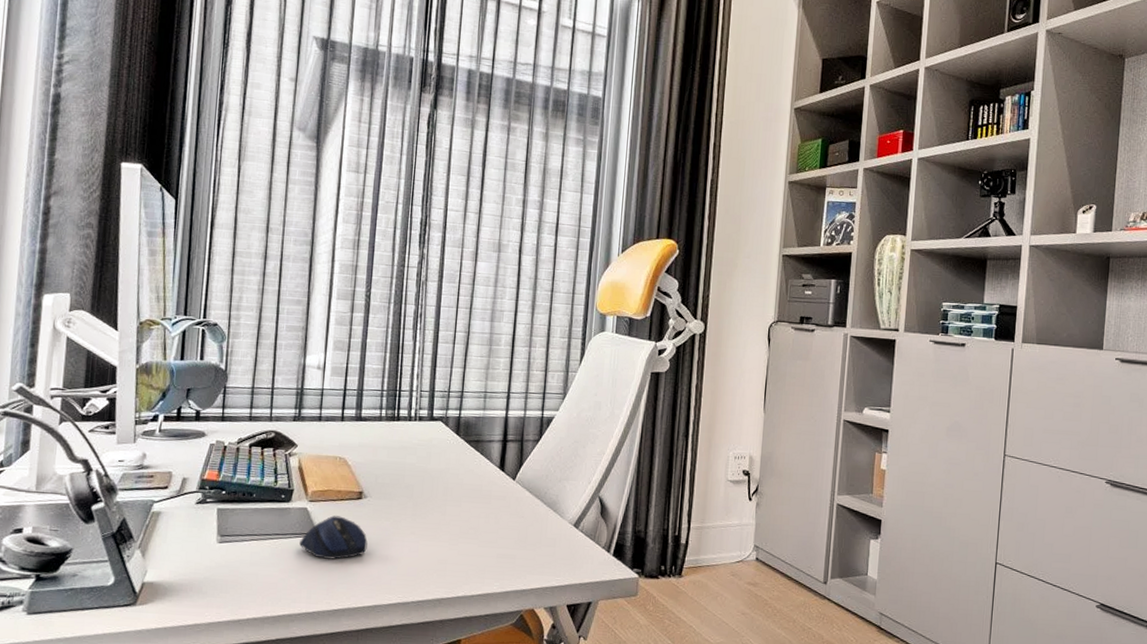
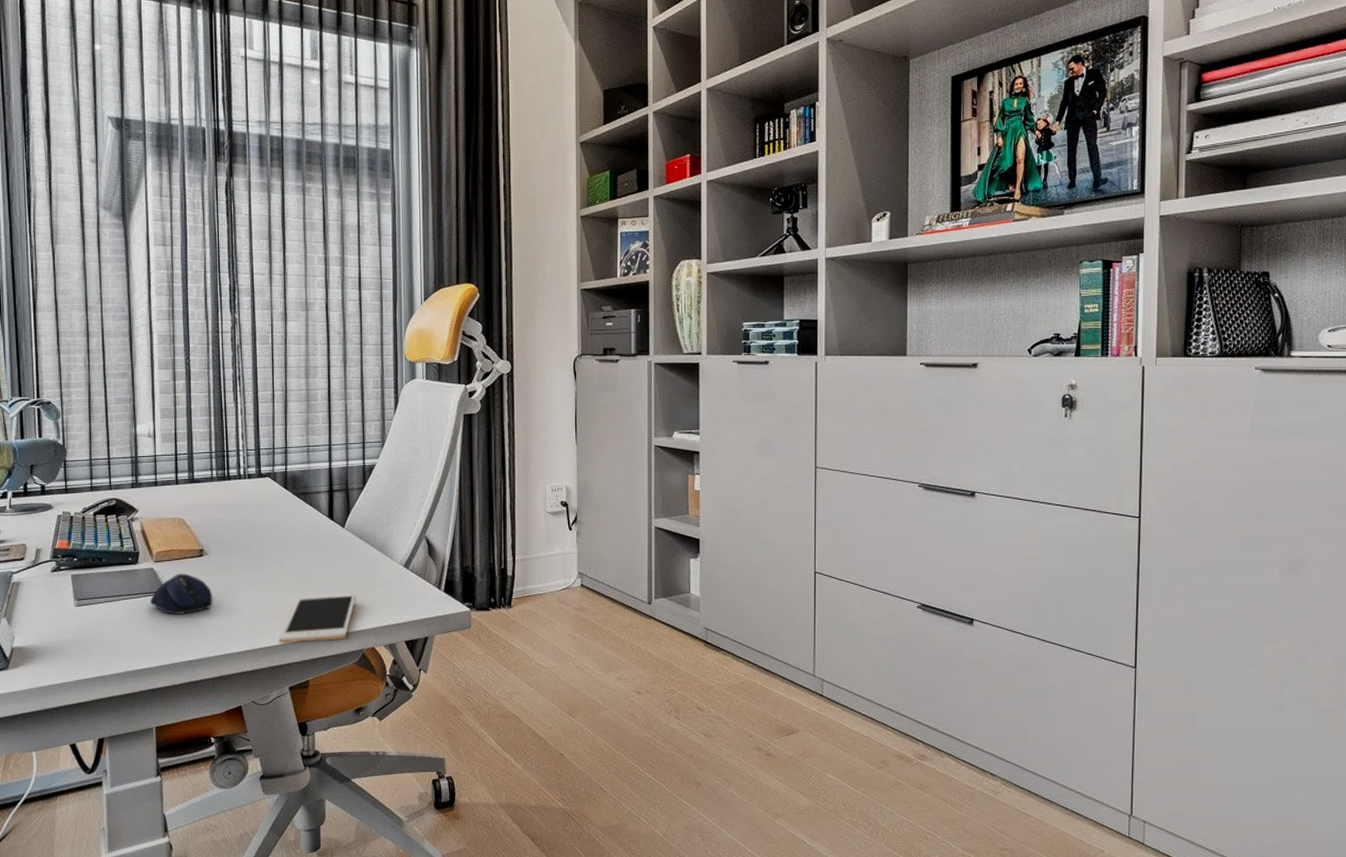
cell phone: none [432,549,520,598] -> present [278,593,356,642]

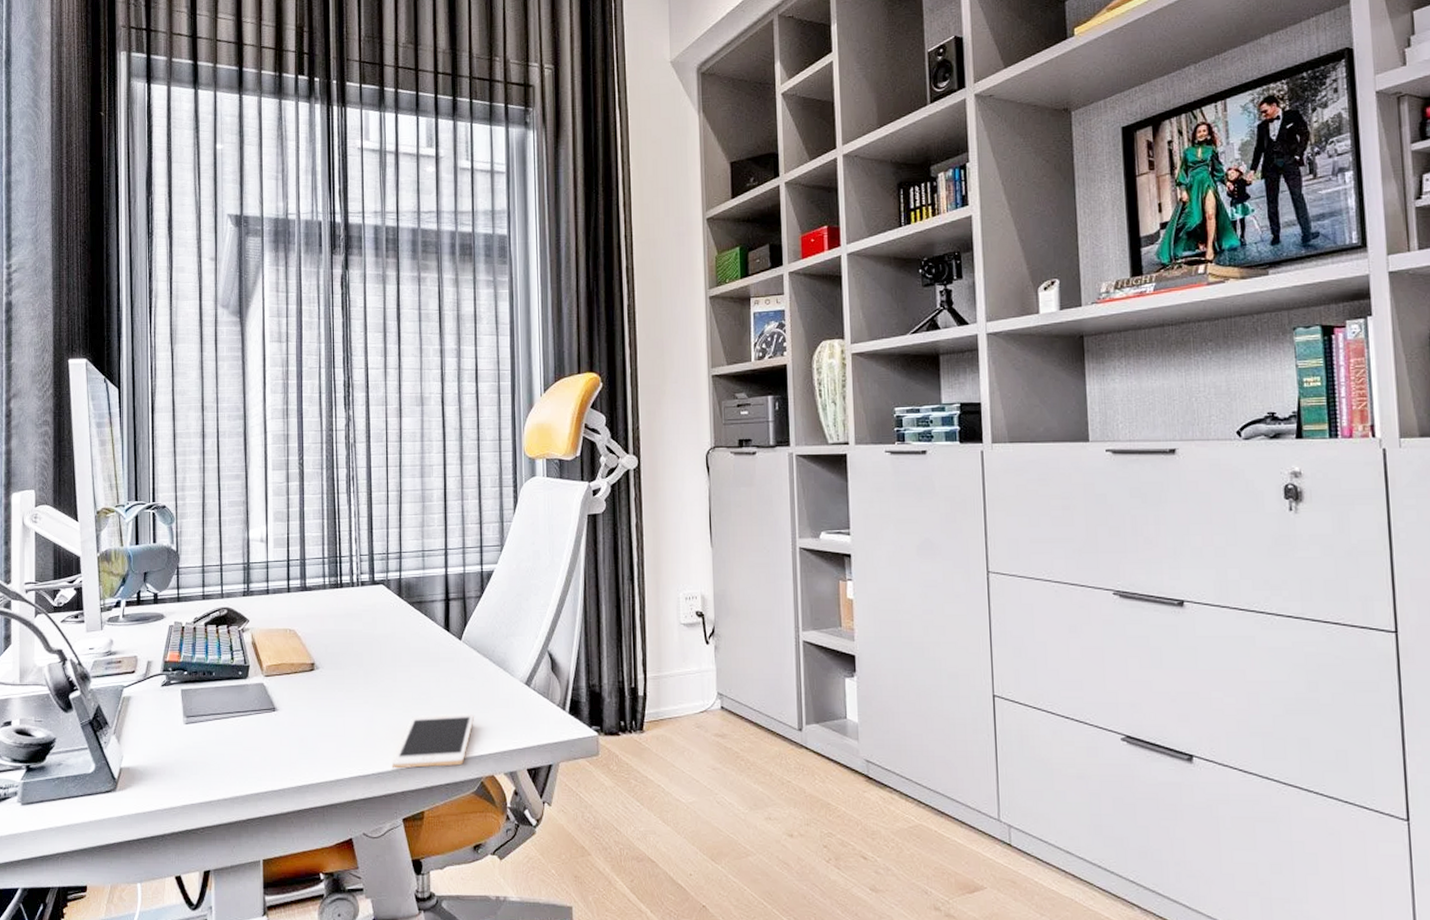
computer mouse: present [150,573,213,615] -> none [260,689,324,735]

